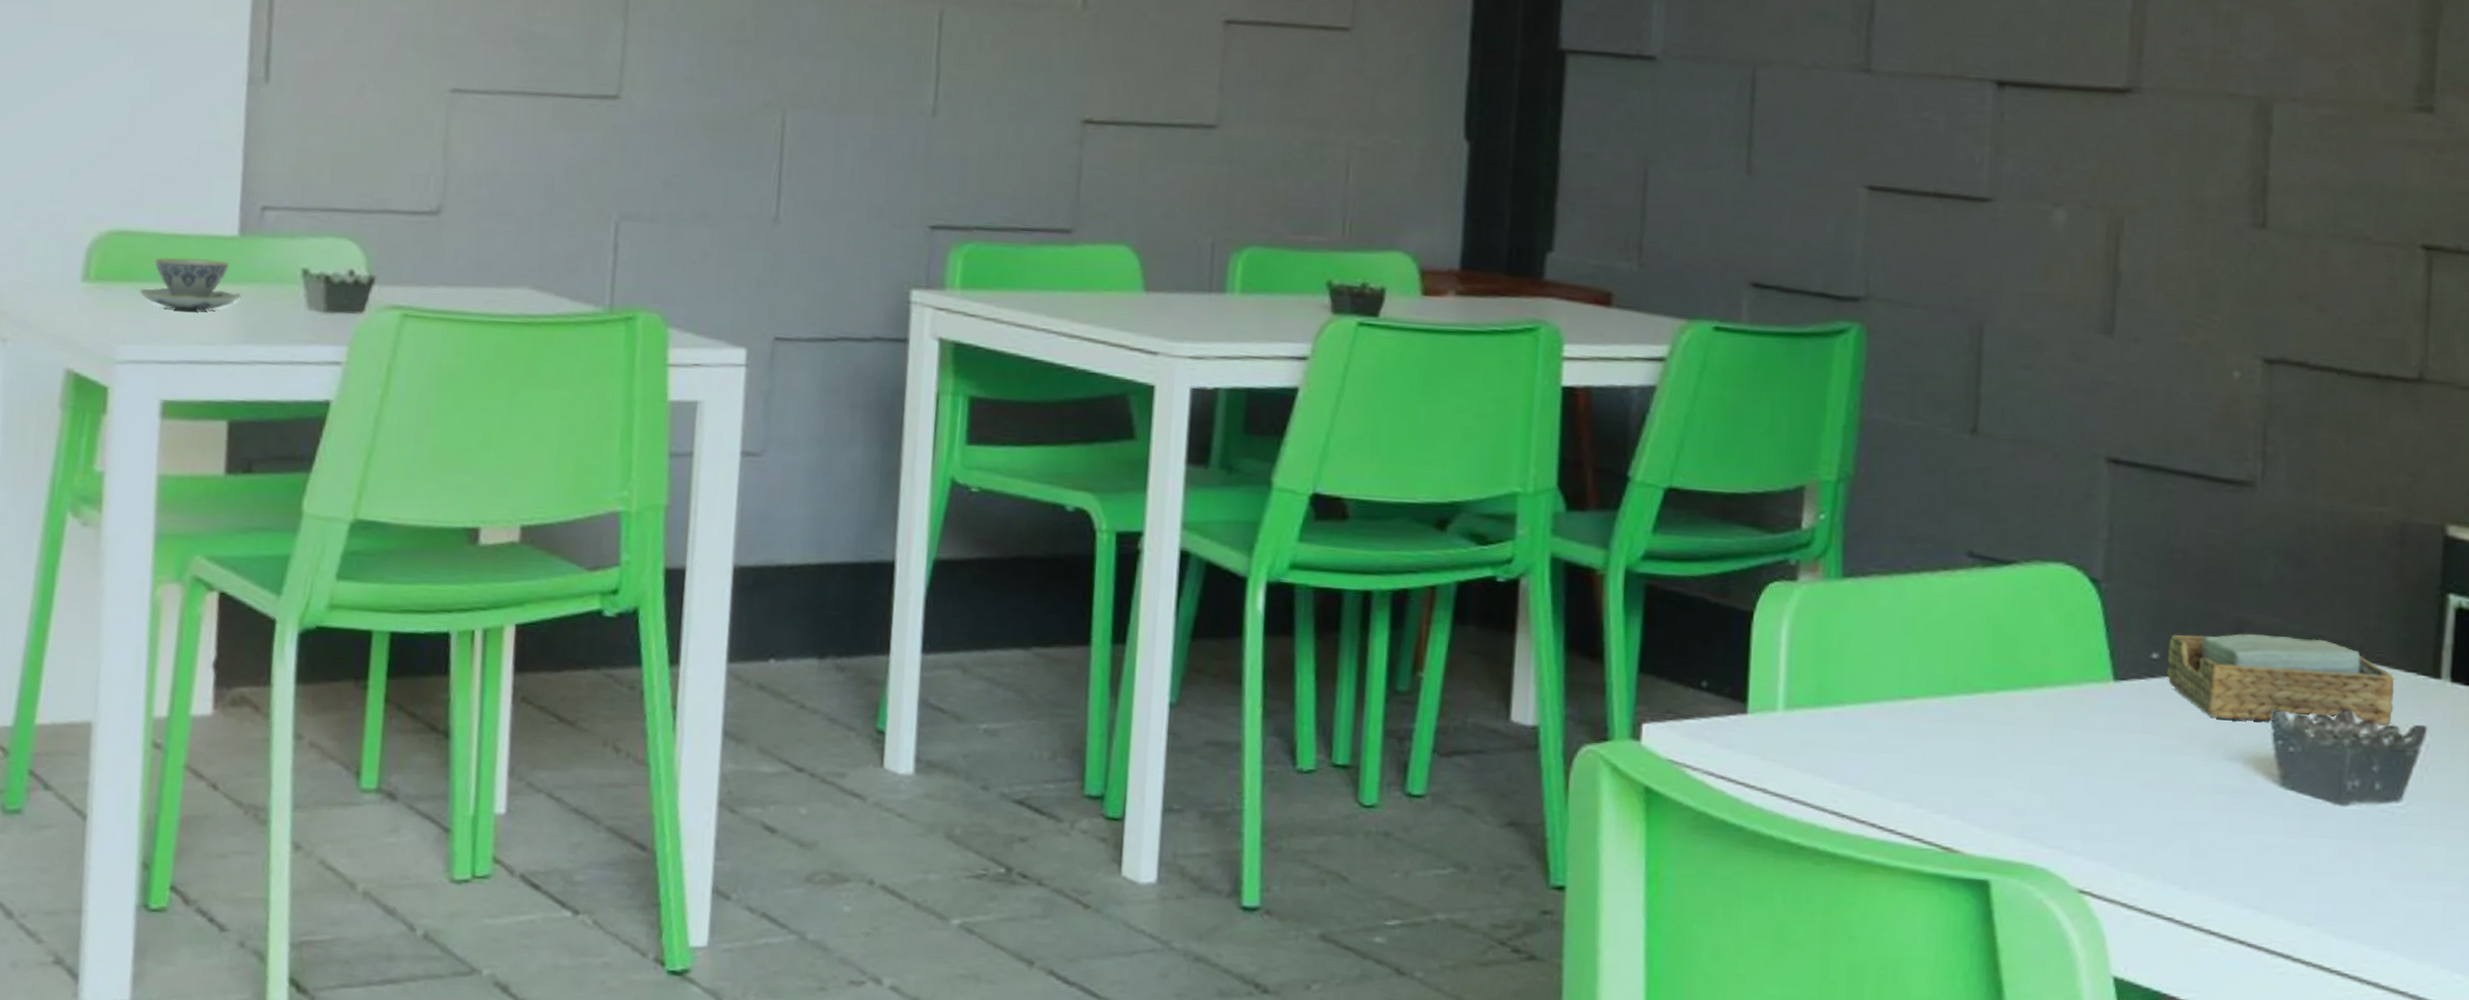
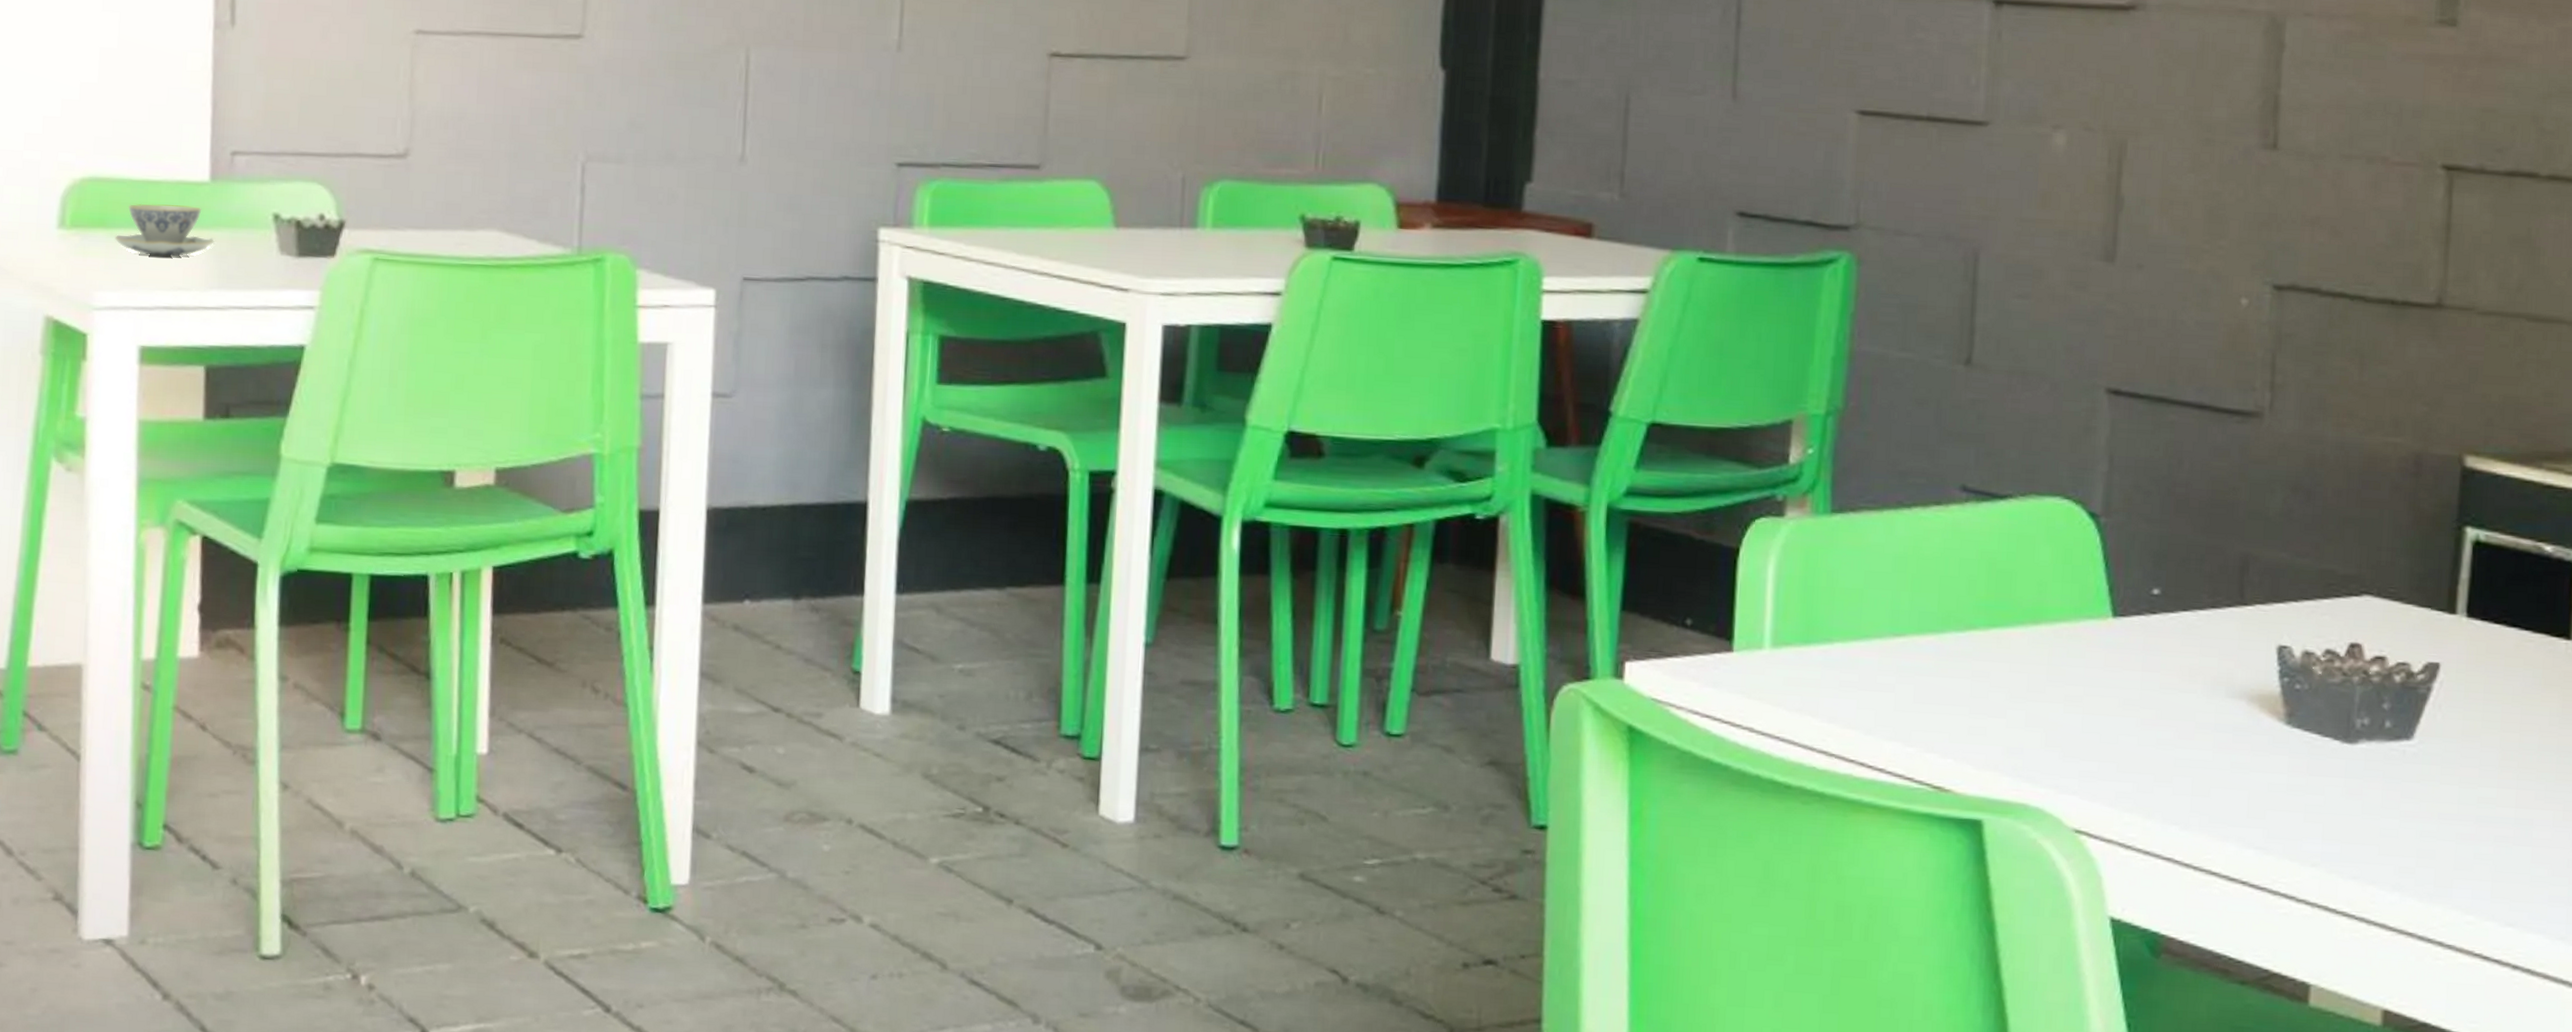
napkin holder: present [2166,633,2394,728] -> none [2168,568,2407,665]

